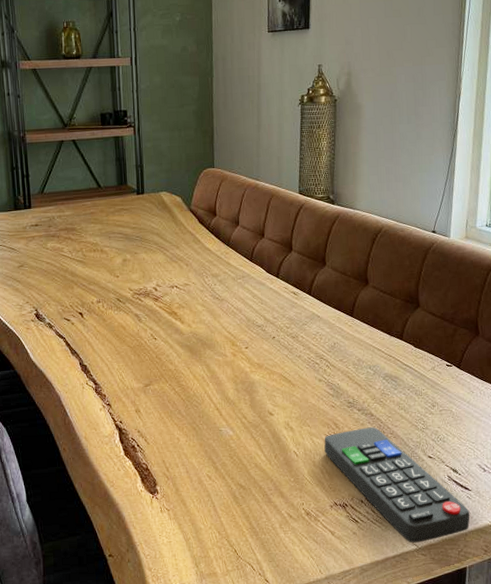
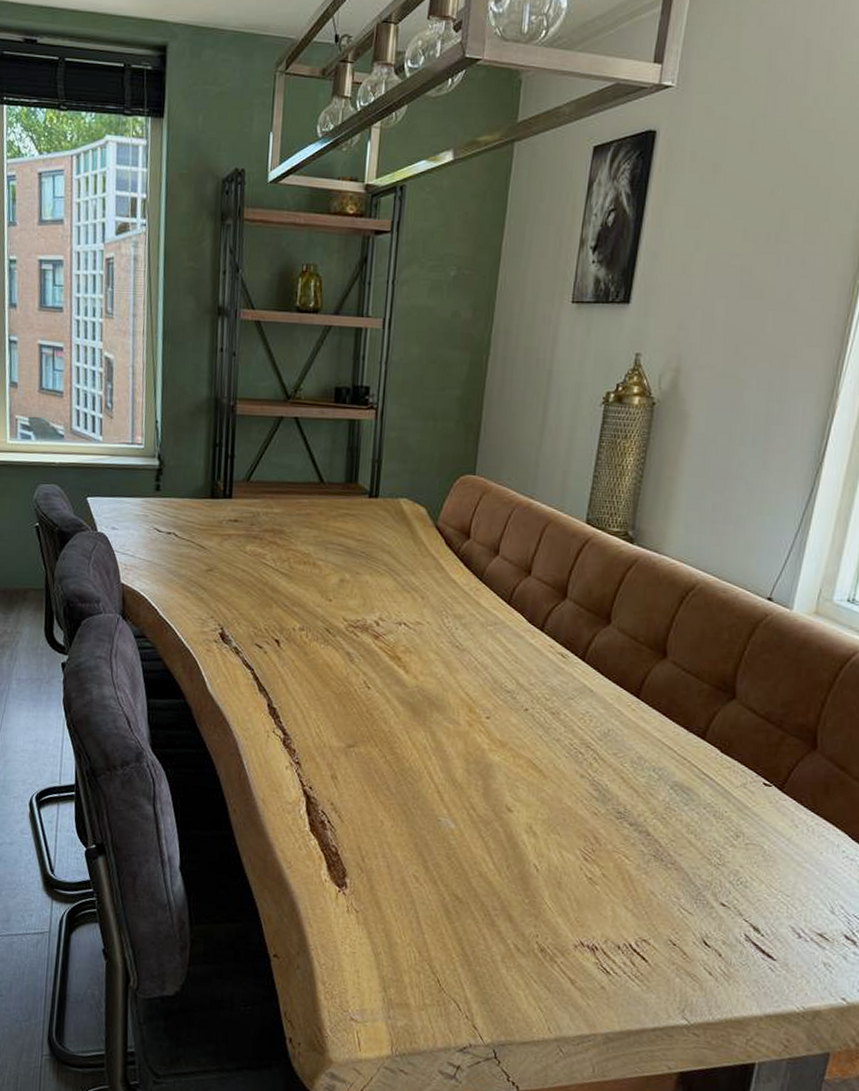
remote control: present [324,427,470,543] -> none [576,849,770,1018]

